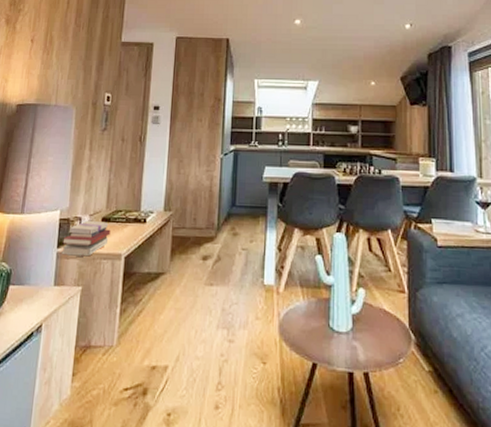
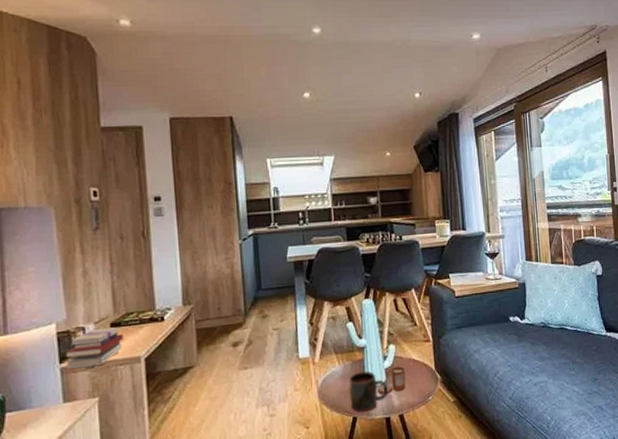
mug: none [311,312,354,360] -> present [348,371,388,412]
candle: none [342,315,374,345] -> present [378,366,406,395]

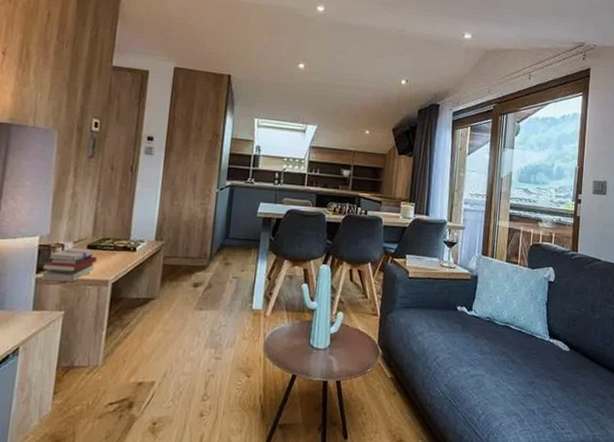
mug: present [348,371,388,412] -> none [292,332,331,372]
candle: present [378,366,406,395] -> none [320,334,349,359]

